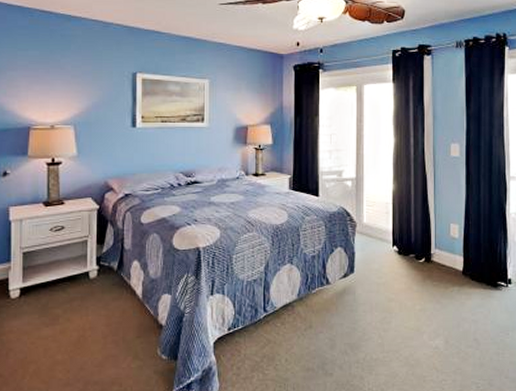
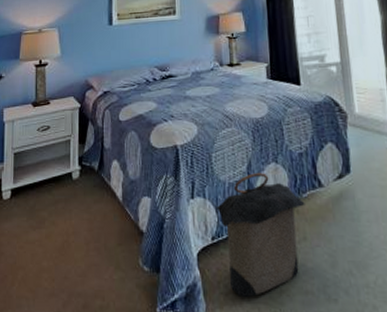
laundry hamper: none [233,272,313,377] -> present [215,172,305,298]

